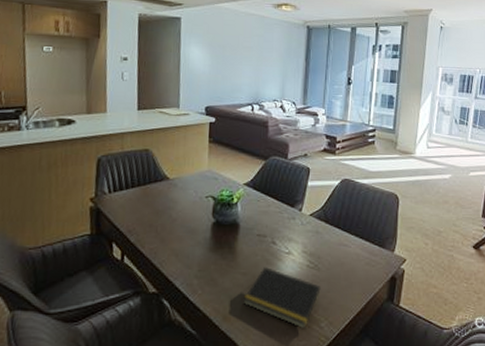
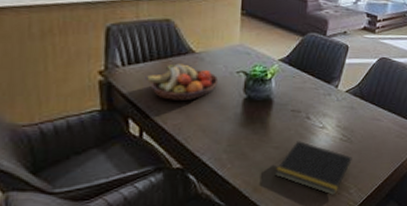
fruit bowl: none [127,190,190,225] -> present [145,63,219,100]

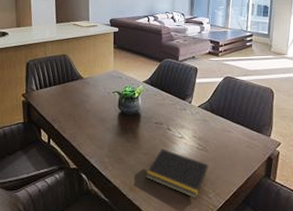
fruit bowl: present [145,63,219,100] -> none [51,87,100,115]

